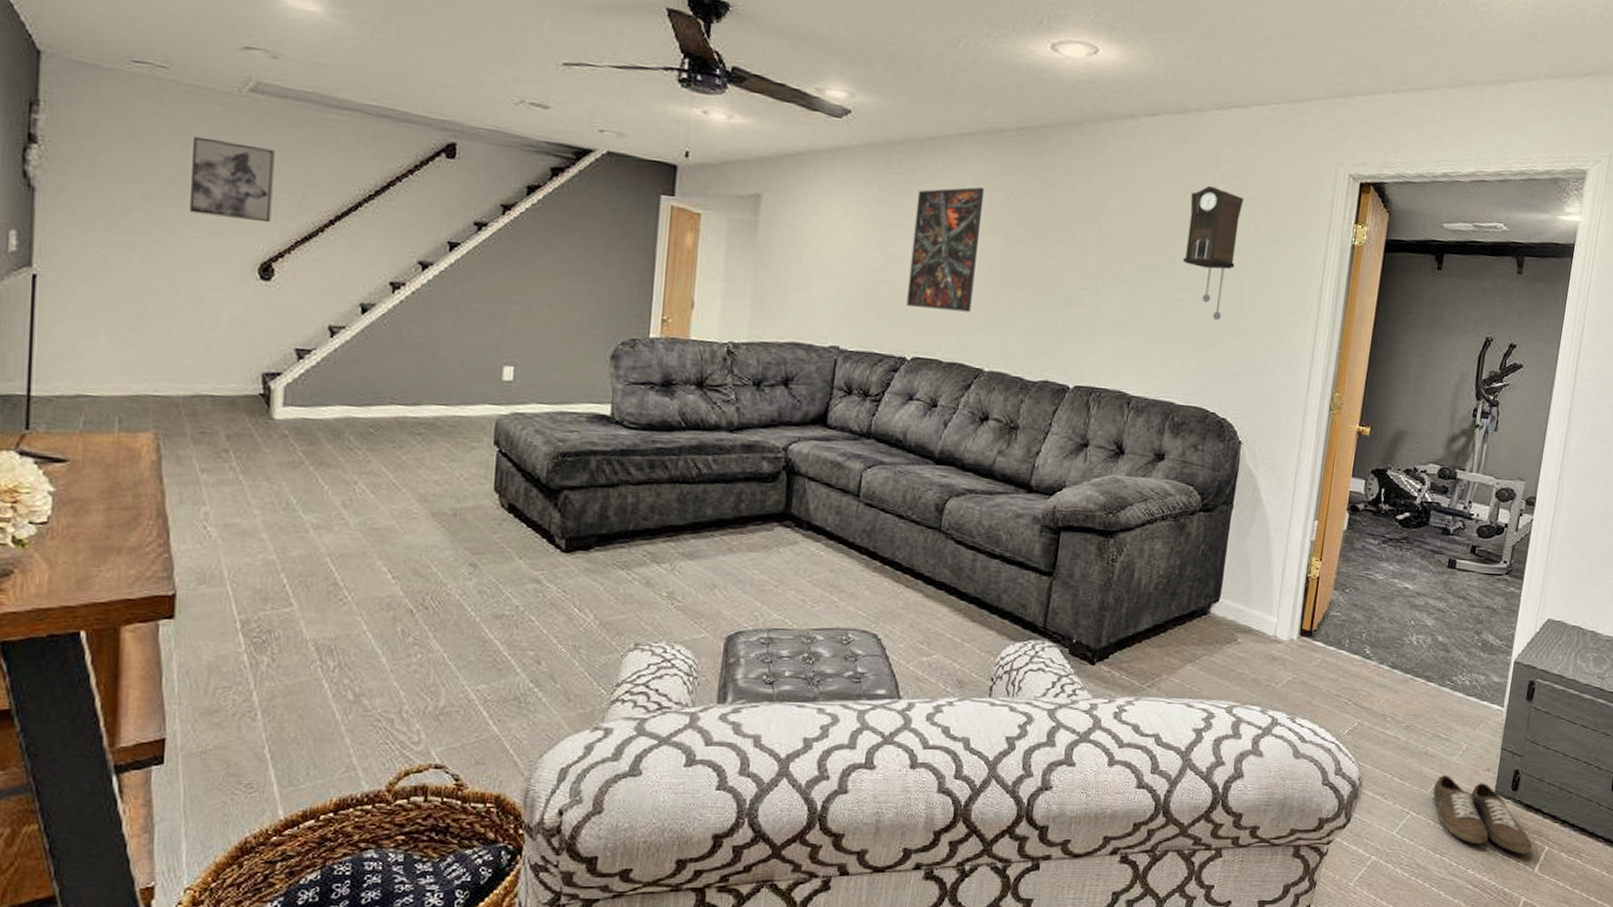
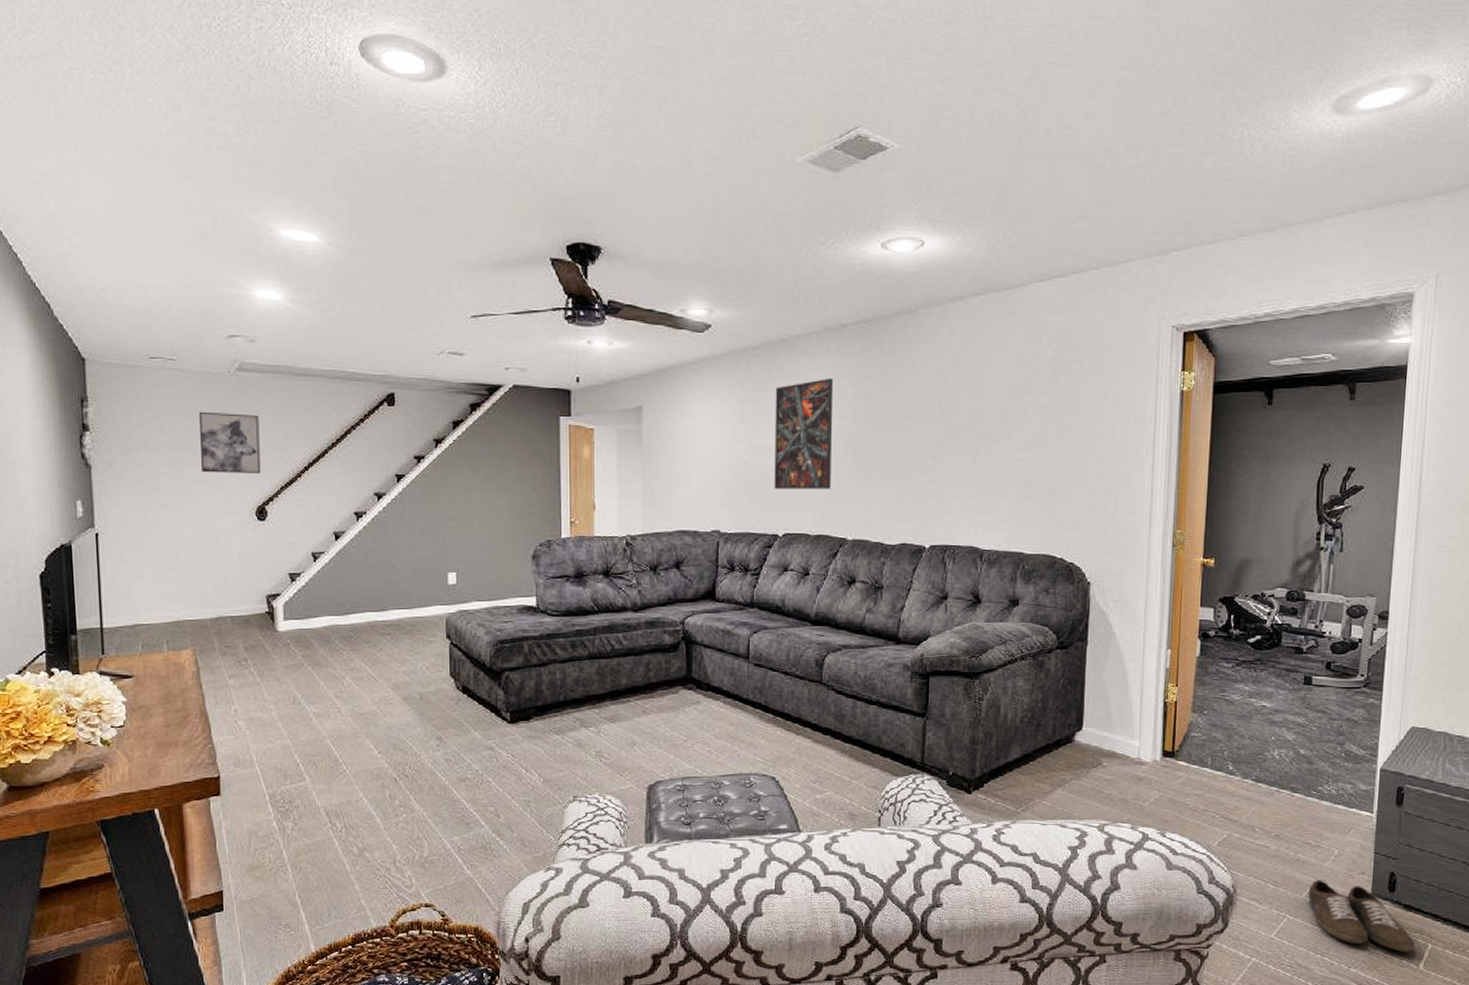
pendulum clock: present [1183,185,1243,320] -> none [1020,352,1072,473]

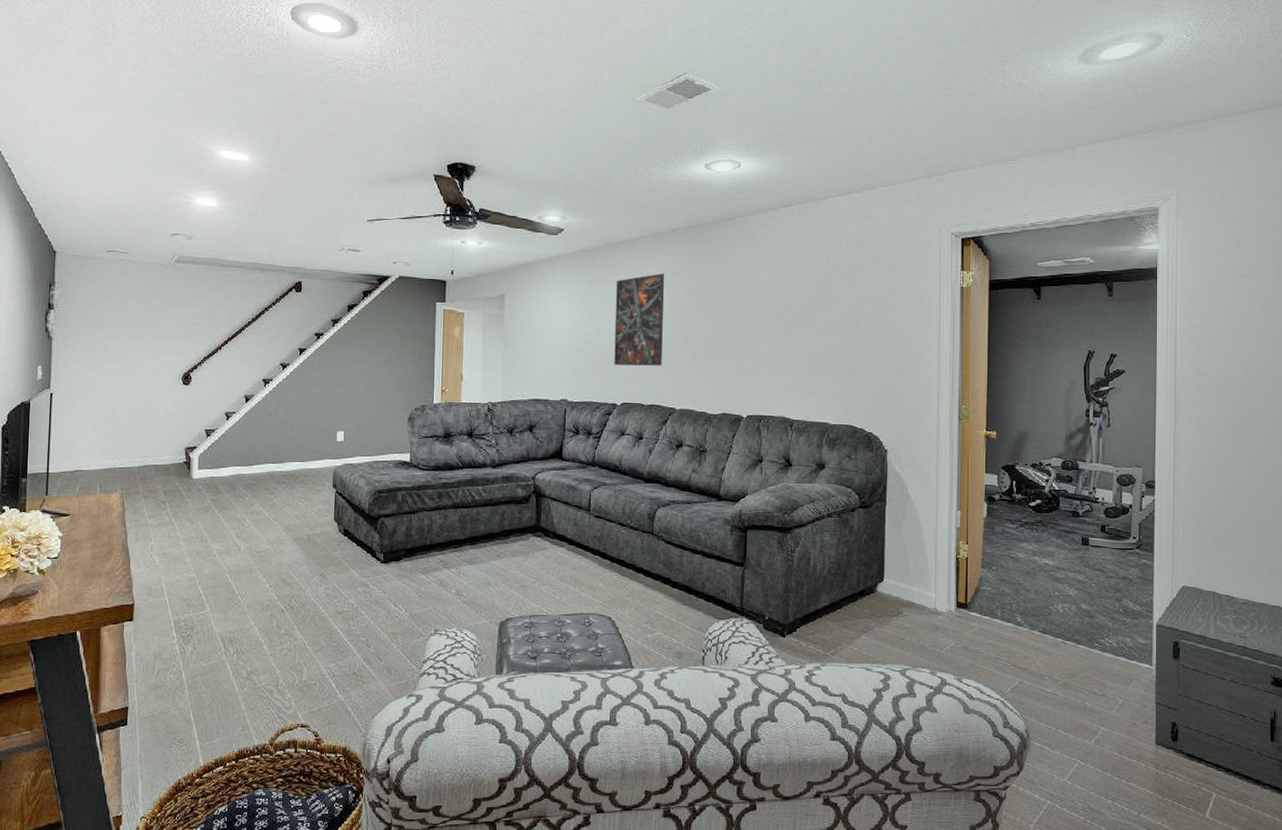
wall art: present [199,411,261,473] -> none [140,294,191,346]
shoe: present [1307,880,1416,953] -> none [1096,727,1201,801]

